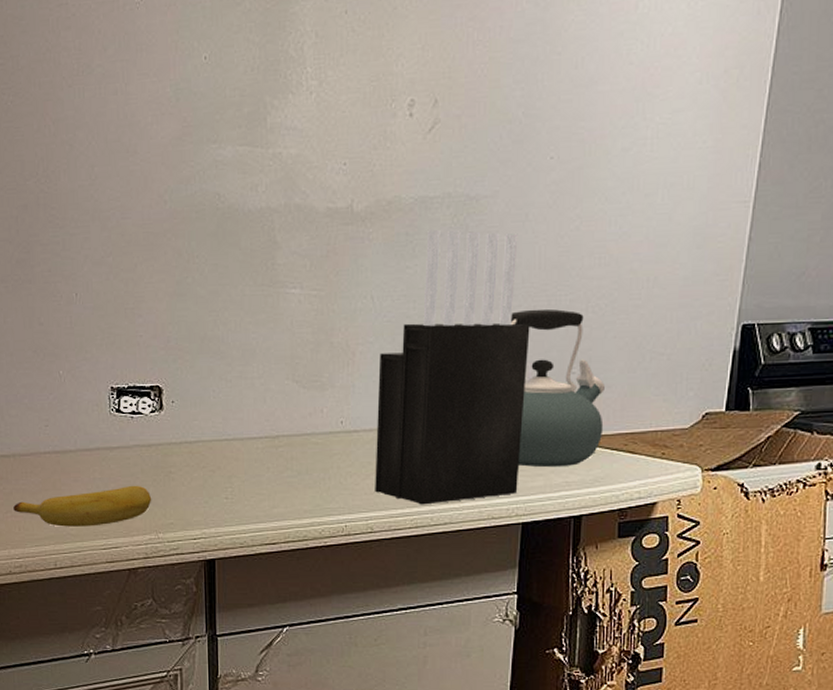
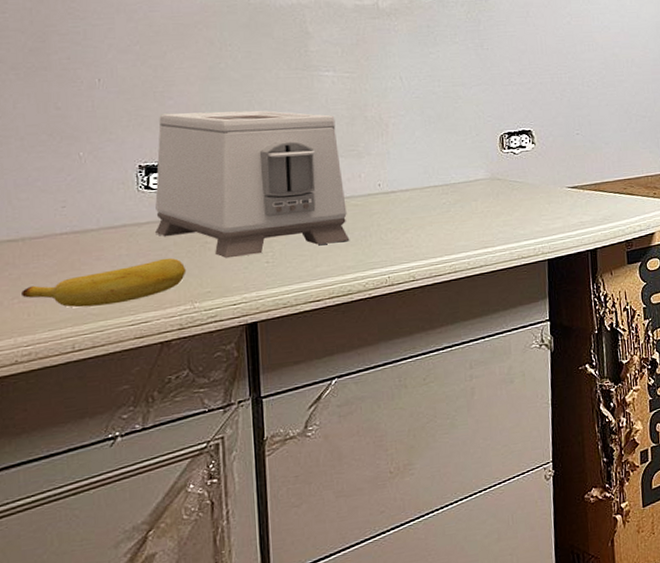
toaster: none [125,331,308,491] -> present [155,110,350,259]
knife block: present [375,229,530,505] -> none [411,22,542,252]
kettle: present [510,308,605,468] -> none [522,84,606,212]

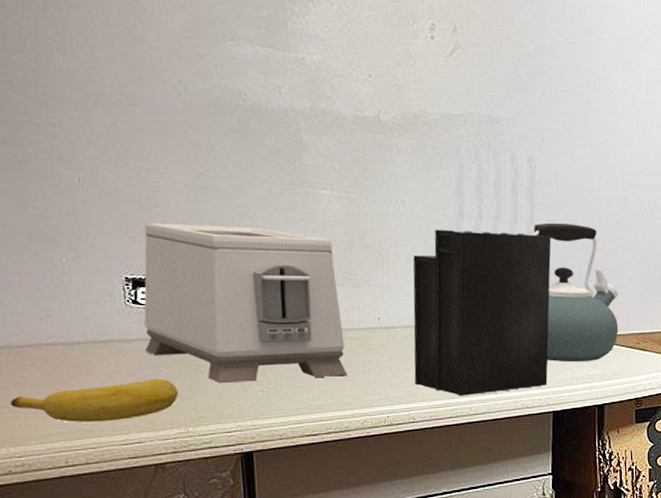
knife block: none [411,22,542,252] -> present [413,144,552,396]
kettle: none [522,84,606,212] -> present [533,222,619,363]

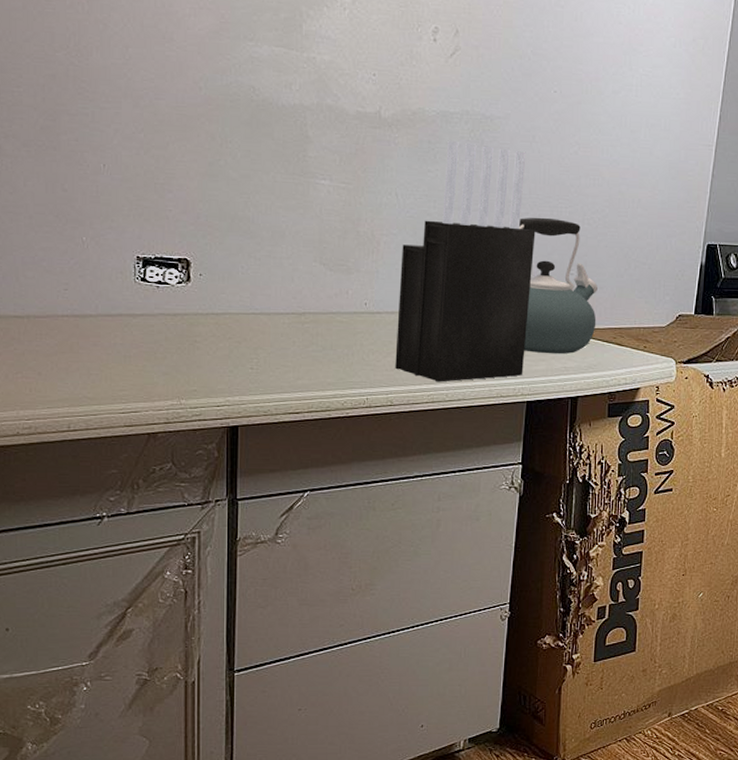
banana: present [10,378,179,422] -> none [25,352,175,391]
toaster: present [144,223,348,384] -> none [149,206,333,360]

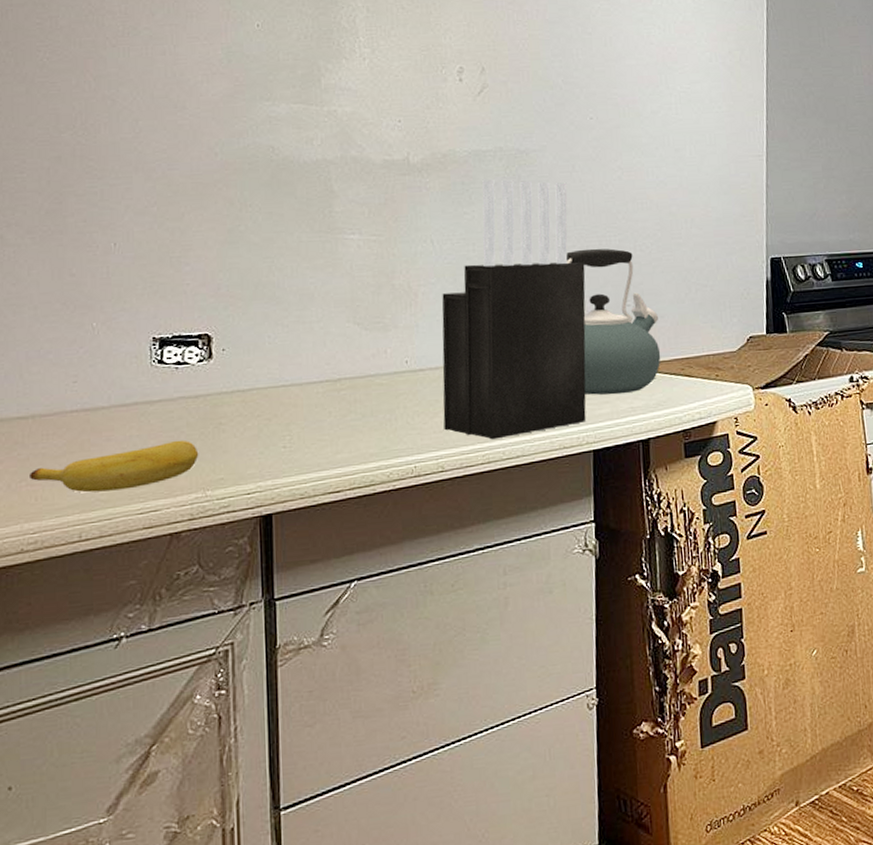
banana: none [25,352,175,391] -> present [30,440,199,493]

